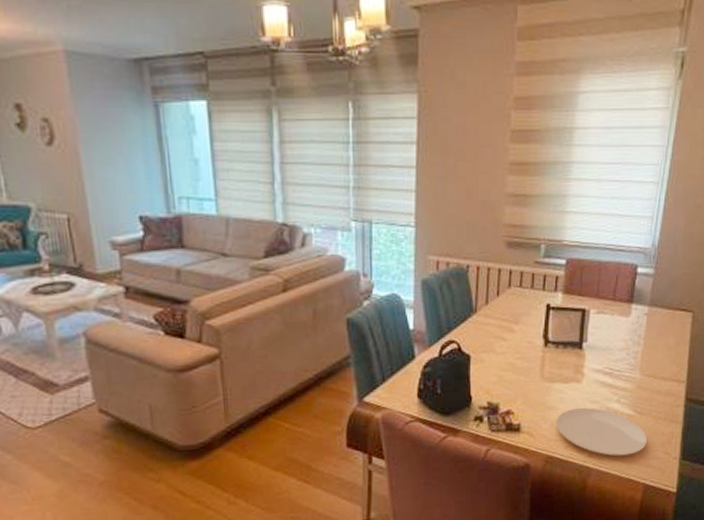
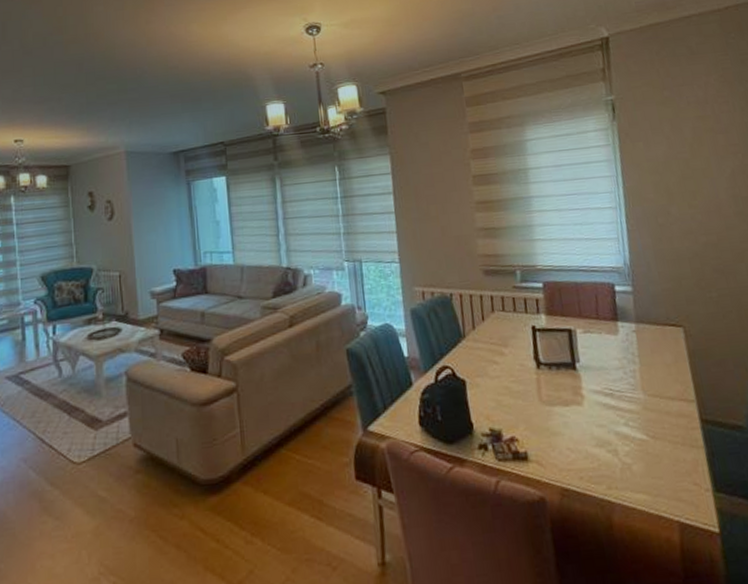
plate: present [556,407,648,457] -> none [563,432,671,489]

